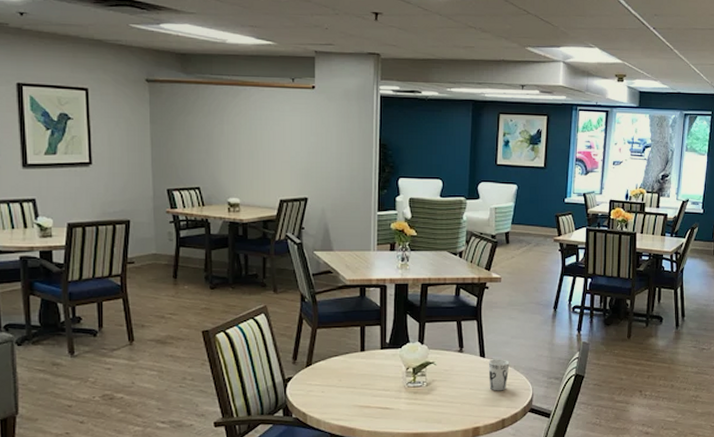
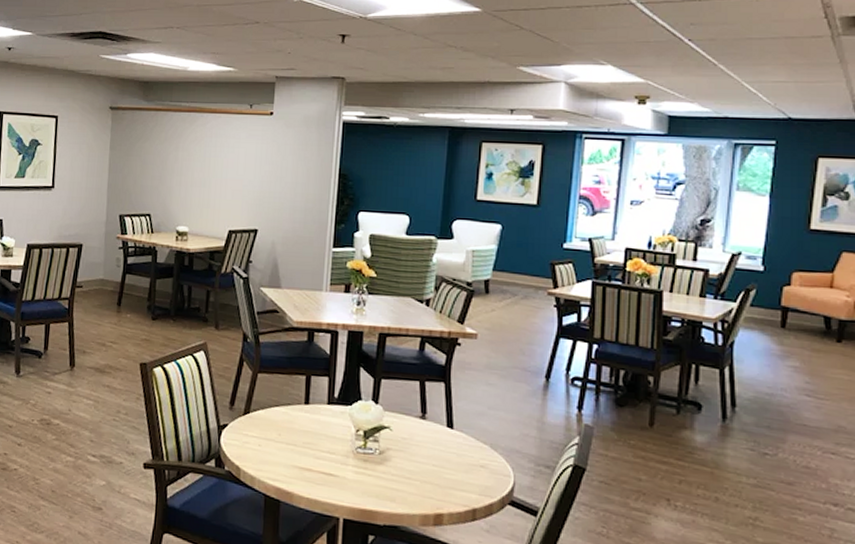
cup: present [488,359,510,391] -> none [457,432,485,473]

